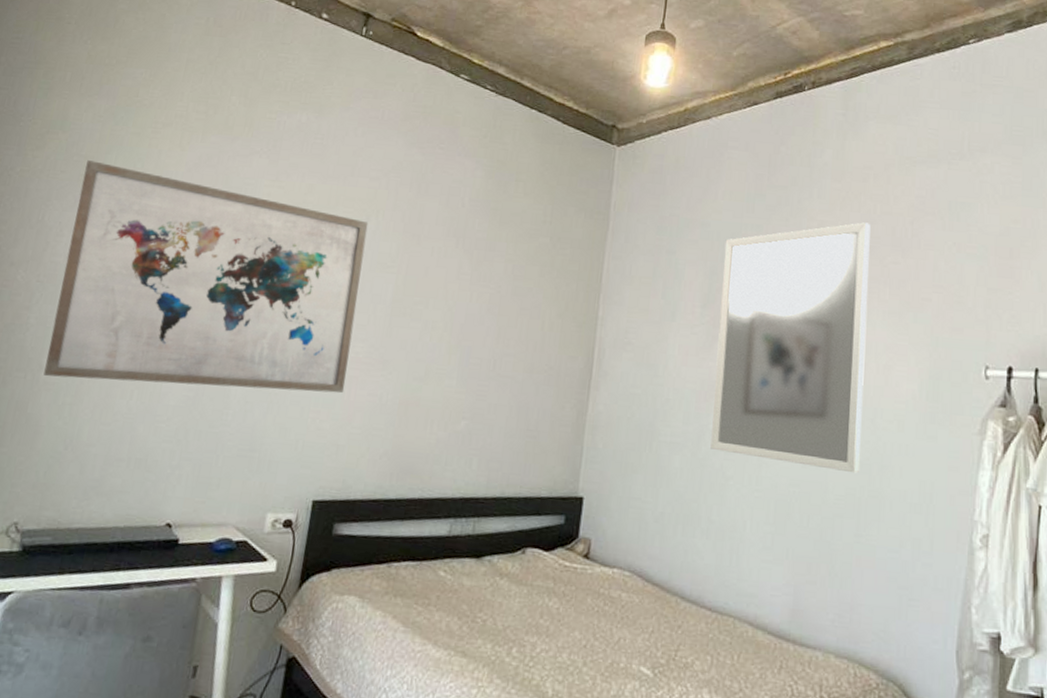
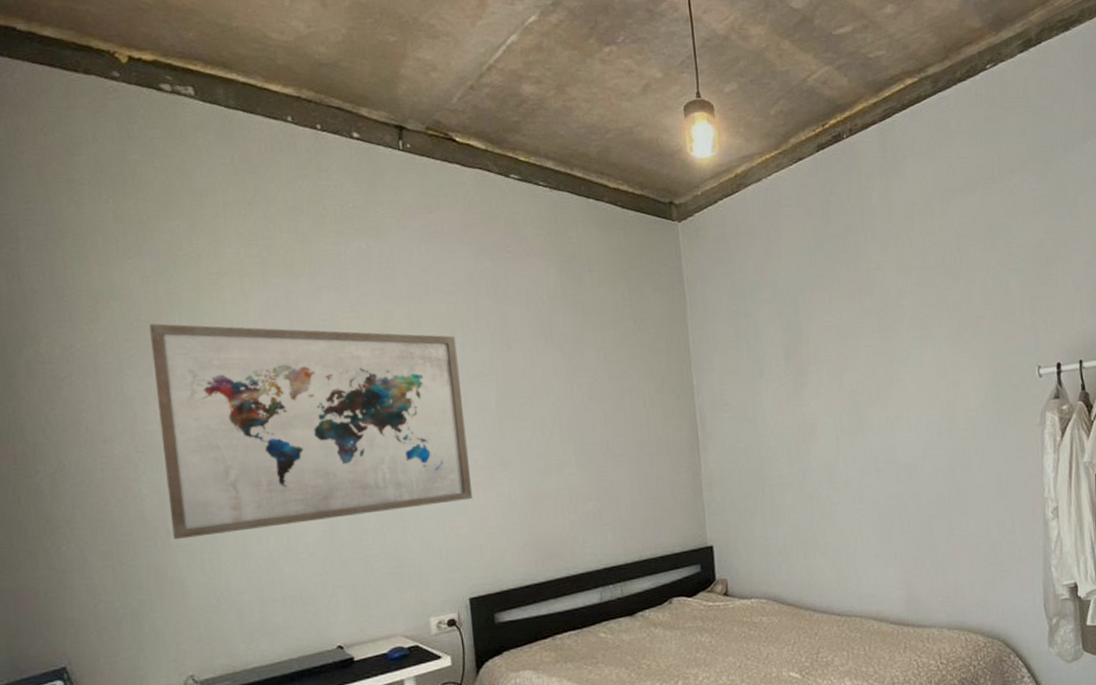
home mirror: present [710,222,871,474] -> none [795,256,945,483]

